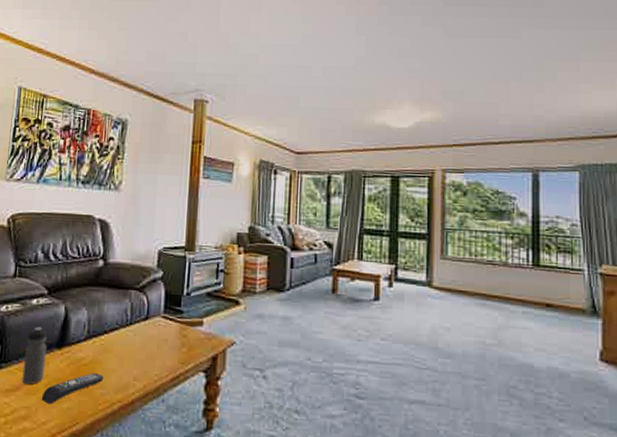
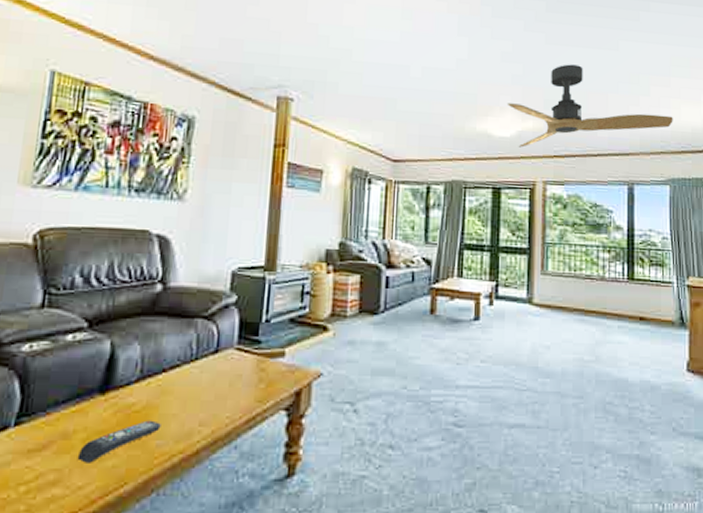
water bottle: present [22,326,48,384] -> none [50,368,87,440]
ceiling fan: none [405,55,583,138] -> present [507,64,673,148]

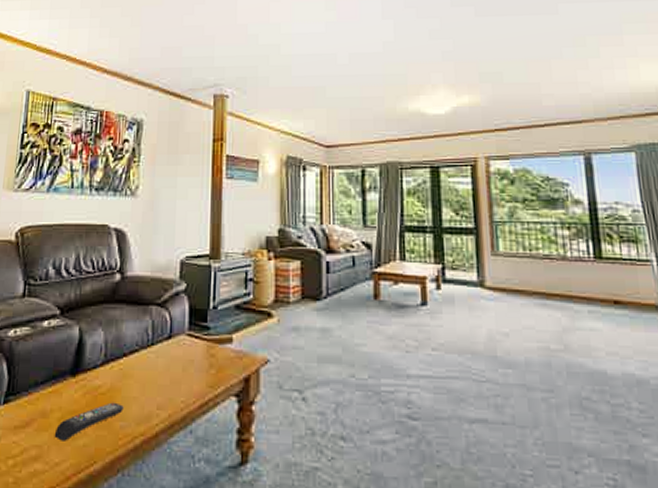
ceiling fan: present [507,64,673,148] -> none [438,34,632,124]

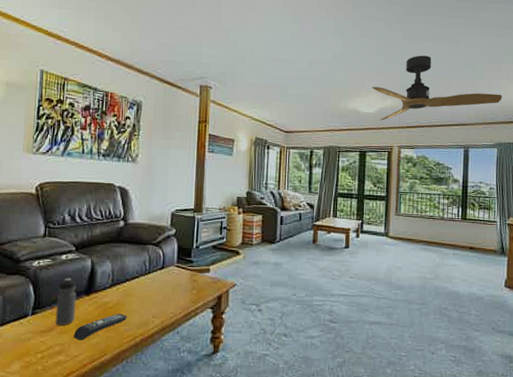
water bottle: none [32,352,61,419] -> present [55,278,77,325]
ceiling fan: none [438,34,632,124] -> present [371,55,502,121]

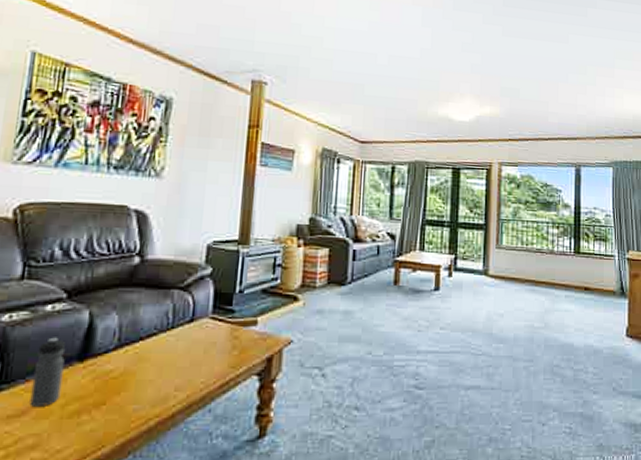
remote control: present [73,313,127,341] -> none [55,386,138,428]
ceiling fan: present [371,55,502,121] -> none [466,55,617,131]

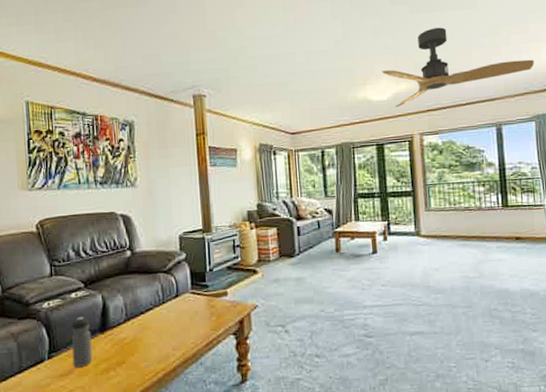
ceiling fan: none [466,55,617,131] -> present [381,27,534,107]

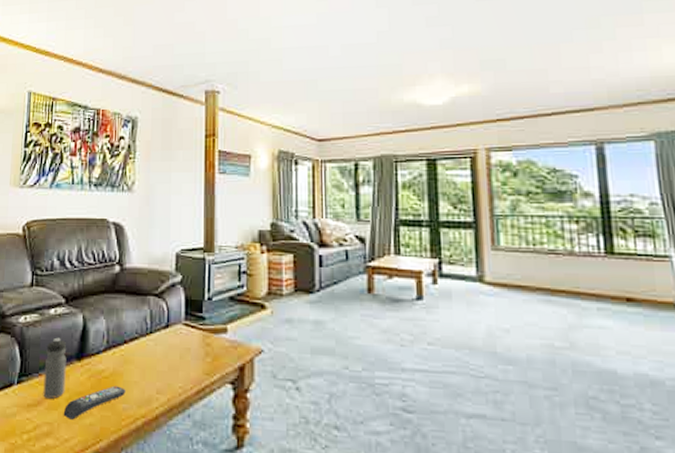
remote control: none [93,349,146,382] -> present [63,385,126,420]
ceiling fan: present [381,27,534,107] -> none [436,17,652,114]

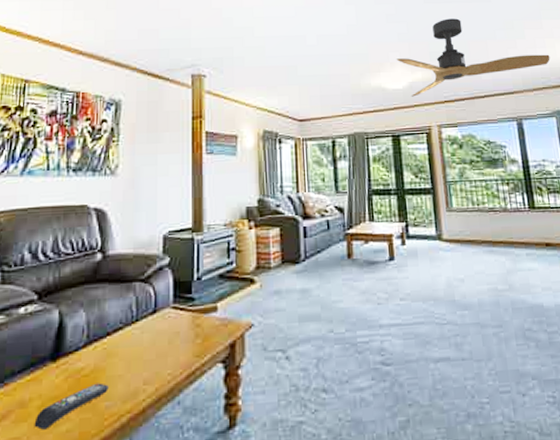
water bottle: present [43,337,67,399] -> none [9,338,39,410]
ceiling fan: none [436,17,652,114] -> present [396,18,550,97]

